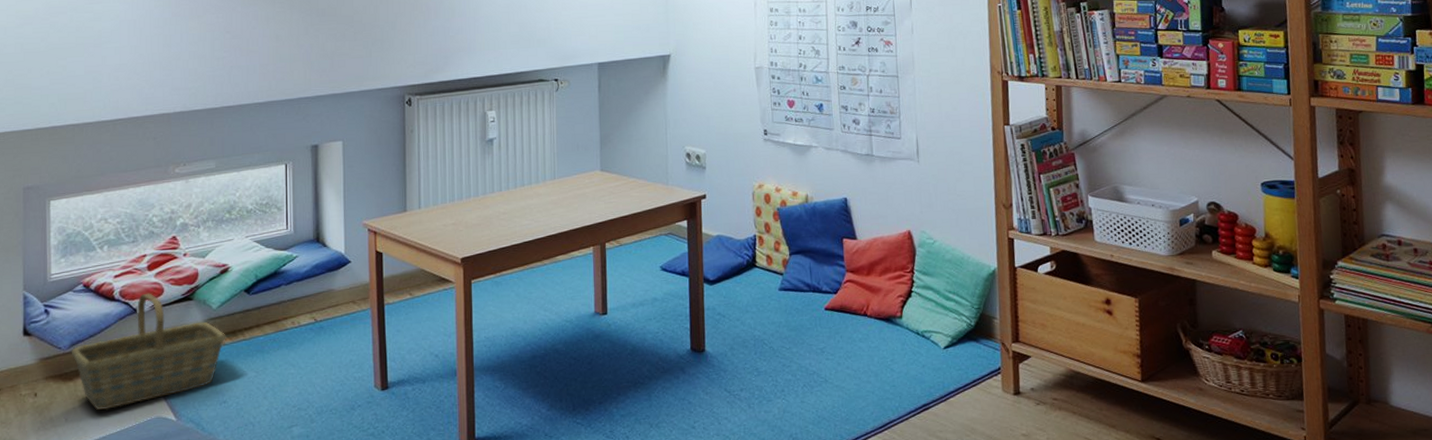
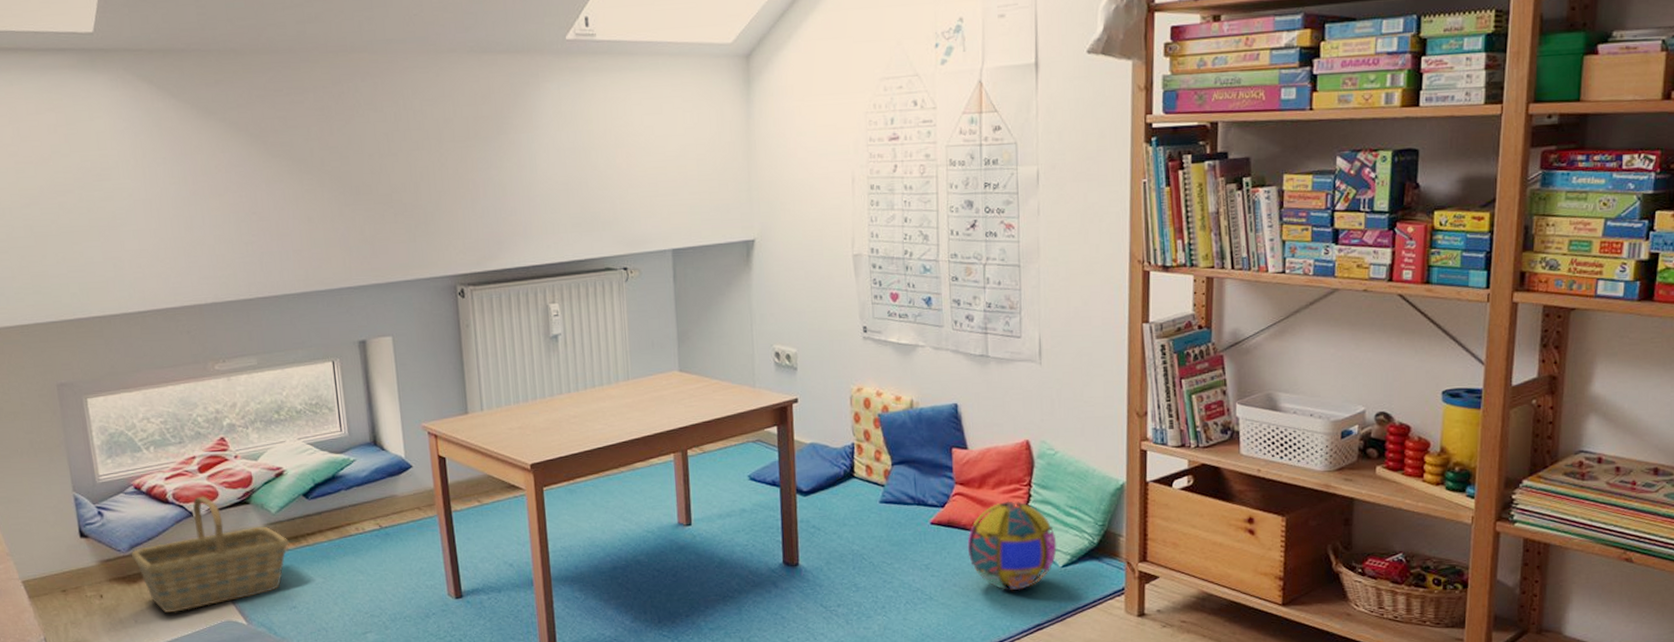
ball: none [858,287,939,372] -> present [967,501,1057,591]

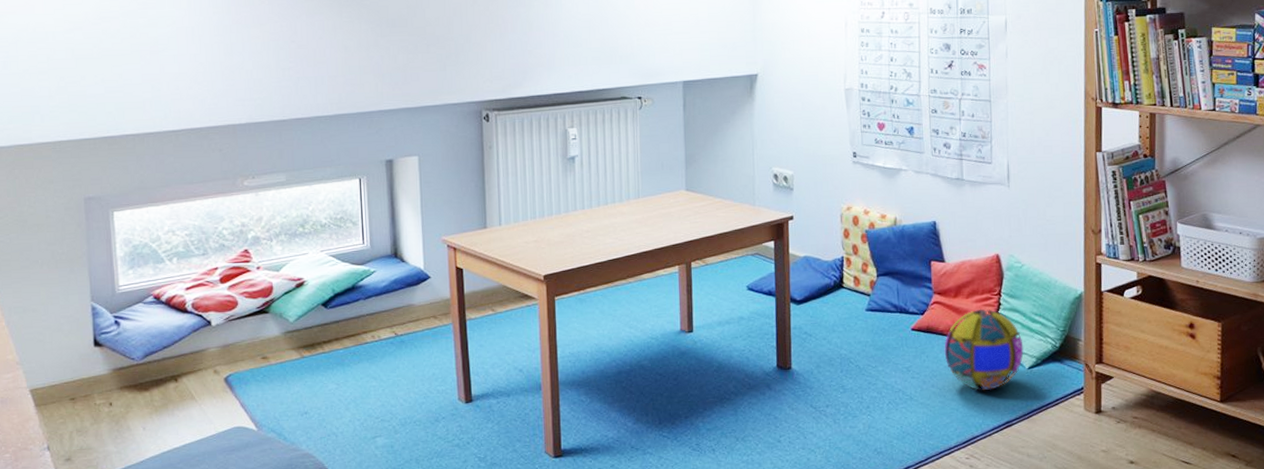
basket: present [132,496,289,613] -> none [146,305,305,420]

